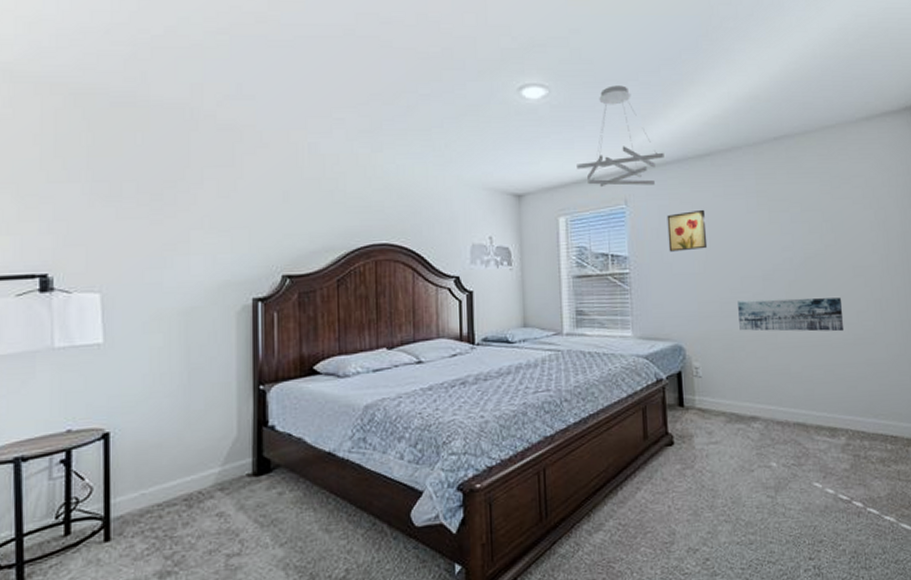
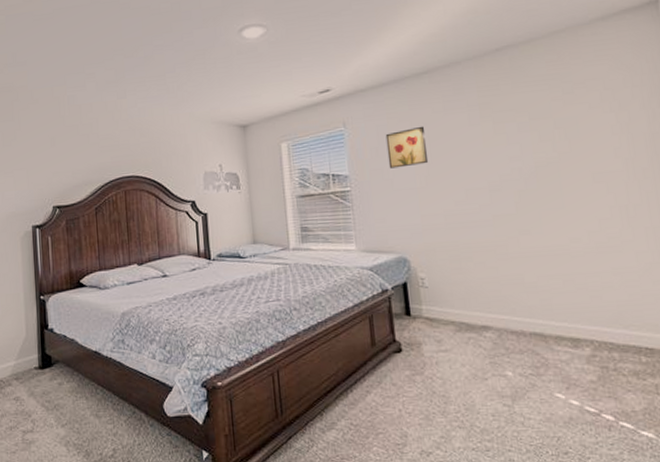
ceiling light fixture: present [577,85,664,188] -> none [296,16,381,113]
wall art: present [738,297,845,332] -> none [463,205,585,242]

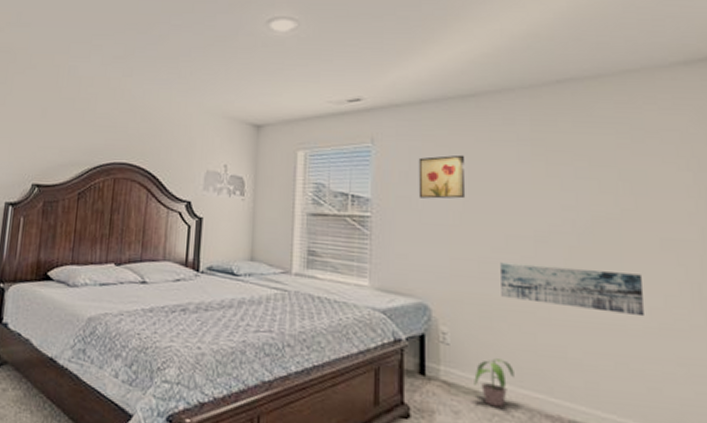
potted plant: none [450,292,483,332] -> present [474,359,514,408]
wall art: none [463,205,585,242] -> present [500,262,646,317]

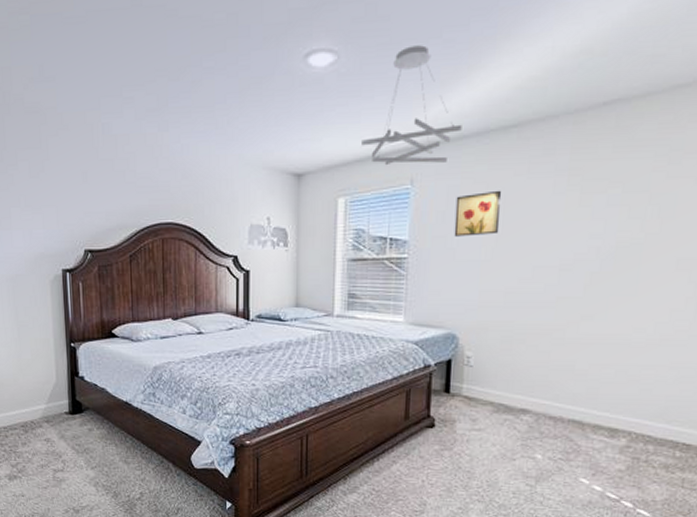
ceiling light fixture: none [321,20,420,124] -> present [362,45,462,166]
potted plant: present [474,359,514,408] -> none [491,375,527,414]
wall art: present [500,262,646,317] -> none [523,292,653,331]

